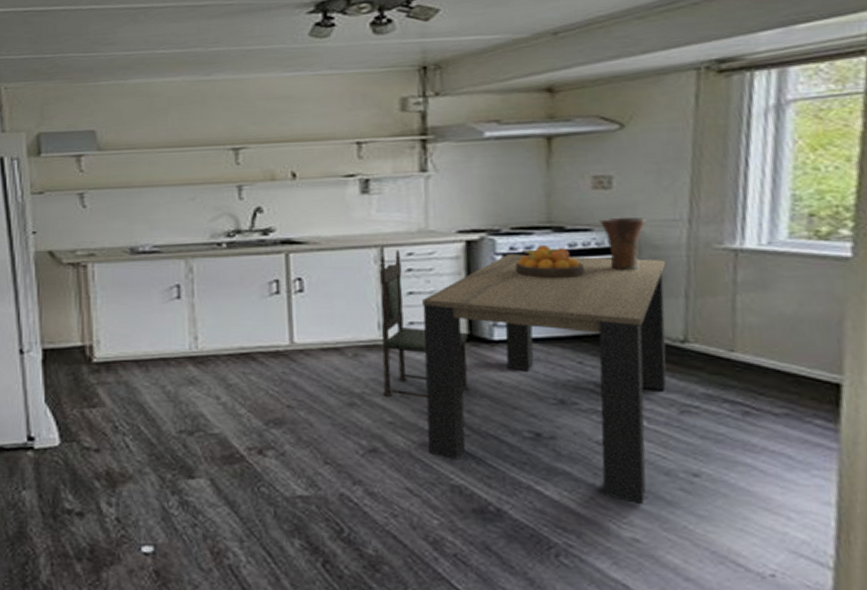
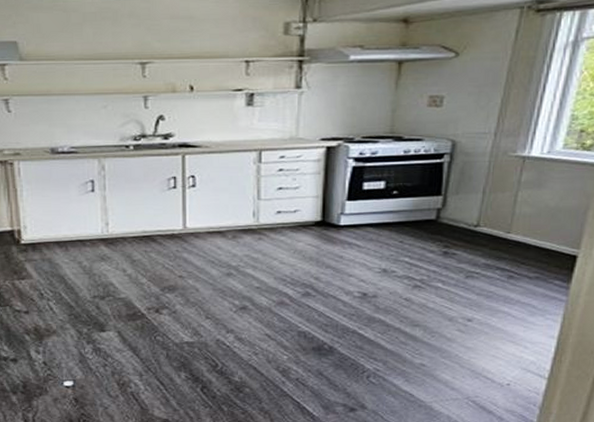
dining chair: present [379,250,470,398] -> none [254,154,321,269]
dining table: present [422,254,667,504] -> none [284,158,473,340]
fruit bowl: present [515,244,585,279] -> none [362,150,414,178]
vase: present [599,216,647,271] -> none [429,130,465,173]

